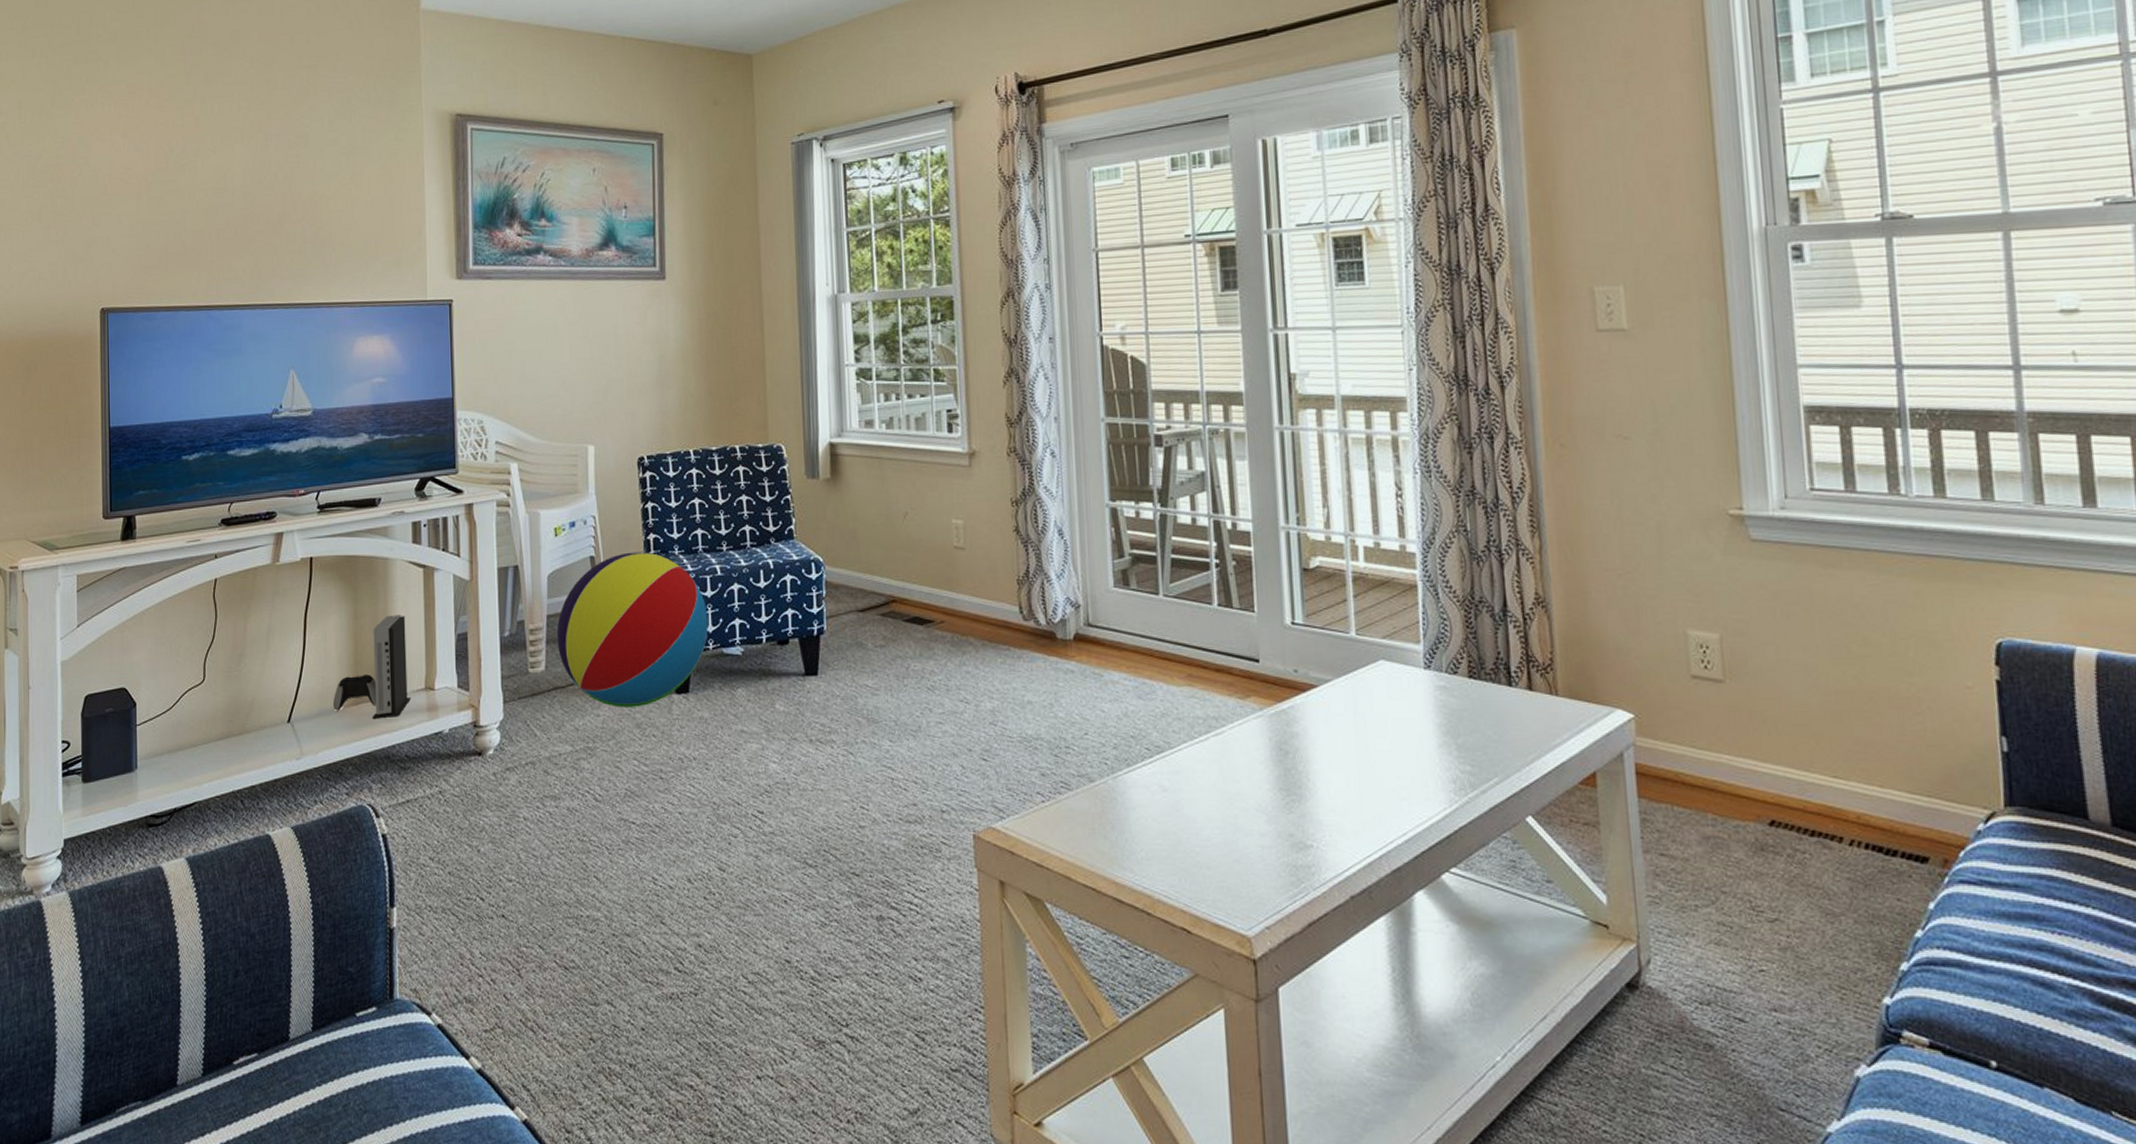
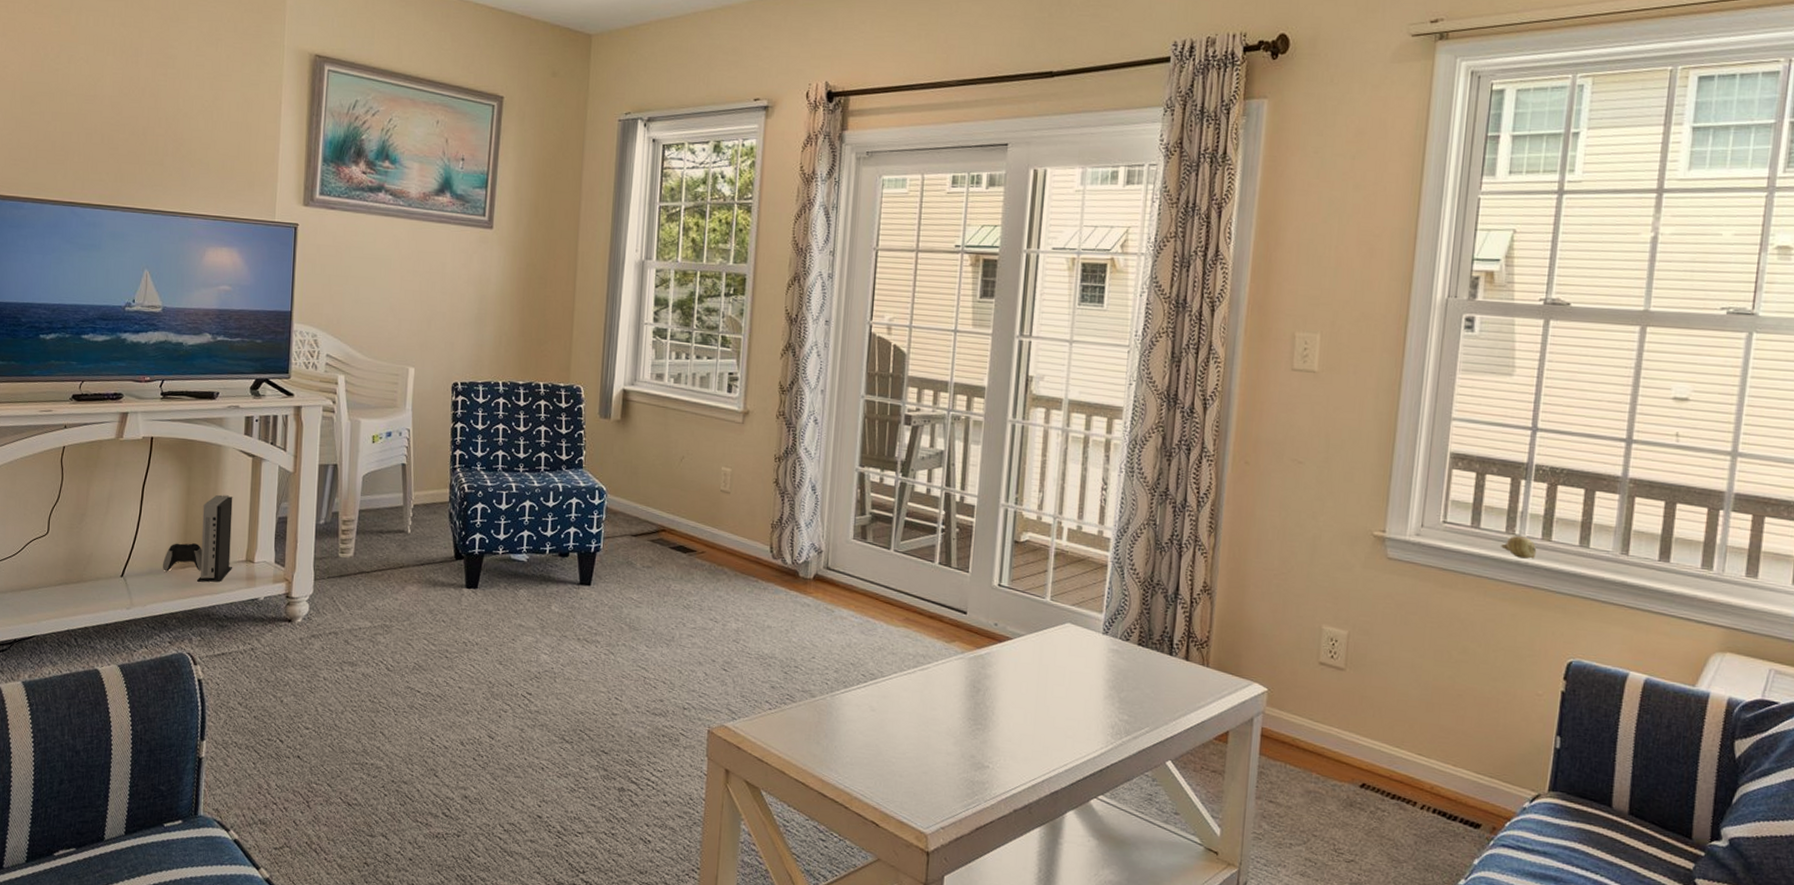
beach ball: present [556,552,708,707] -> none [365,464,501,596]
seashell: none [1884,495,1932,523] -> present [1500,535,1537,559]

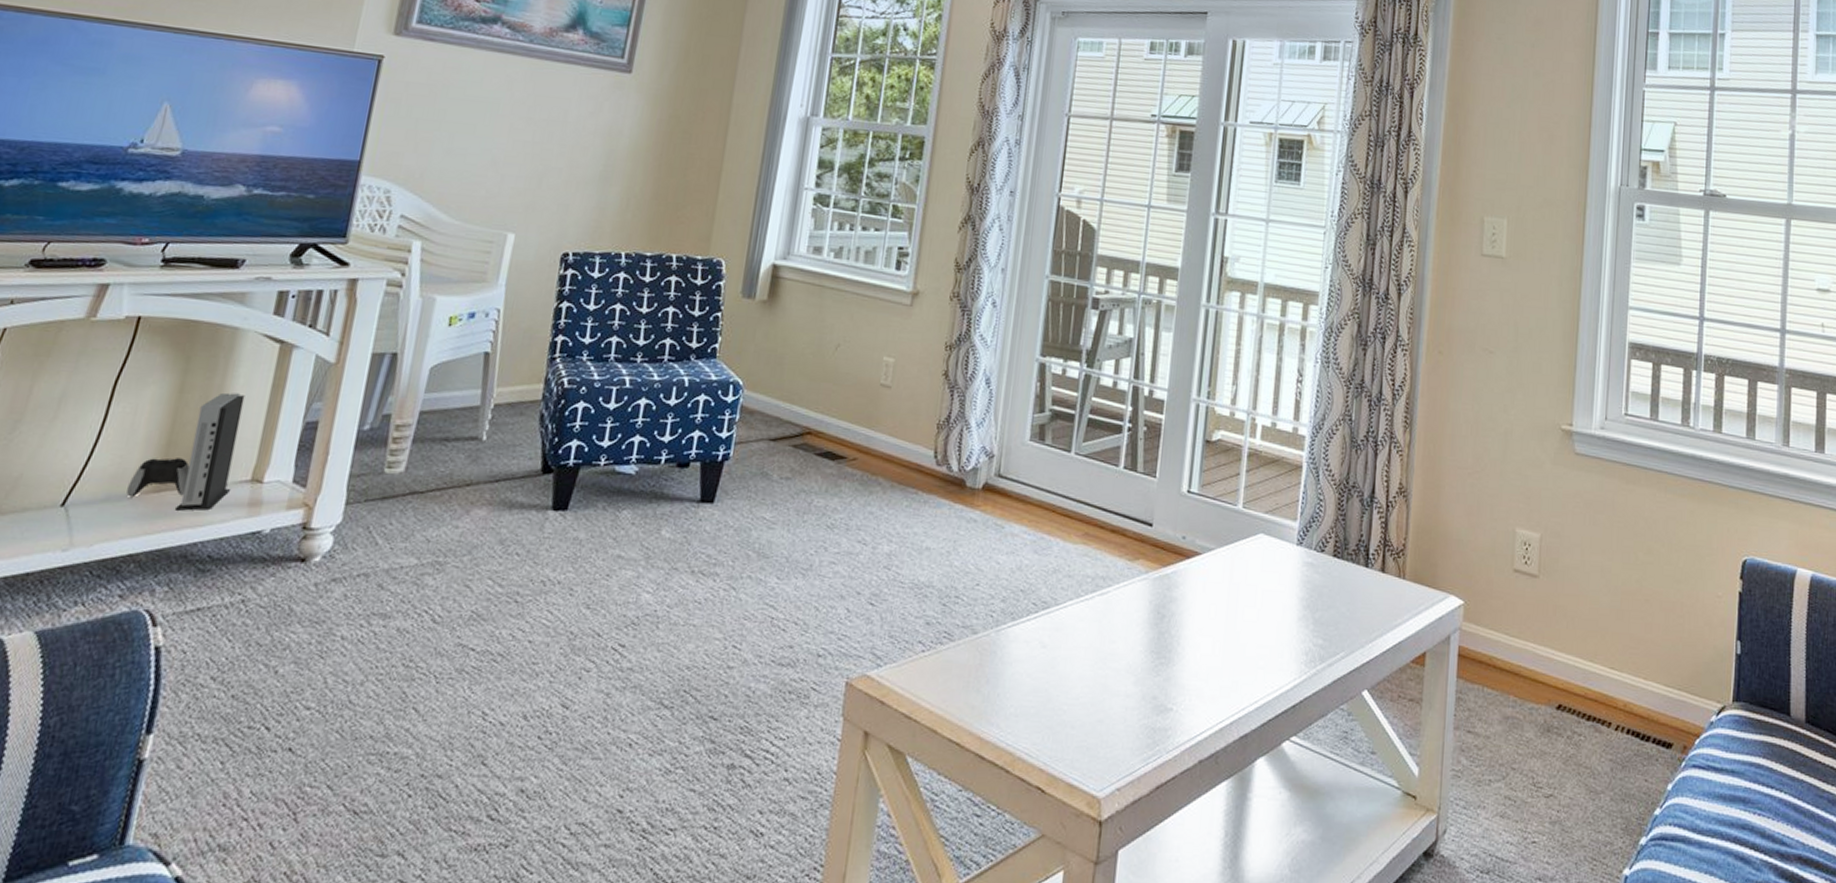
seashell: present [1500,535,1537,559] -> none [1677,427,1710,452]

